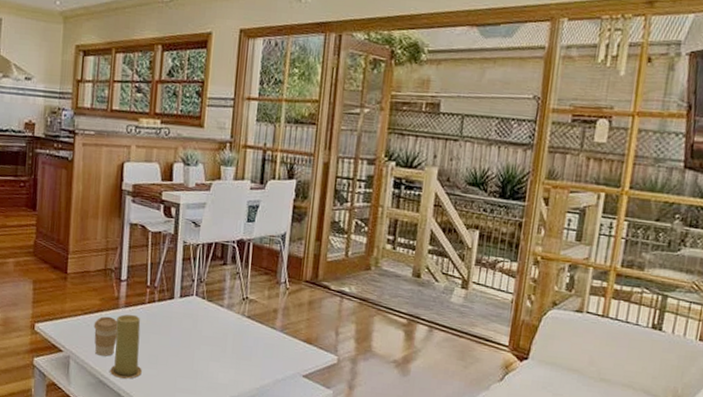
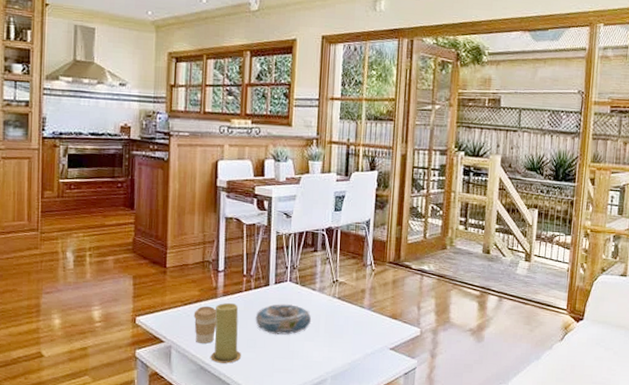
decorative bowl: none [158,319,218,353] -> present [255,304,311,335]

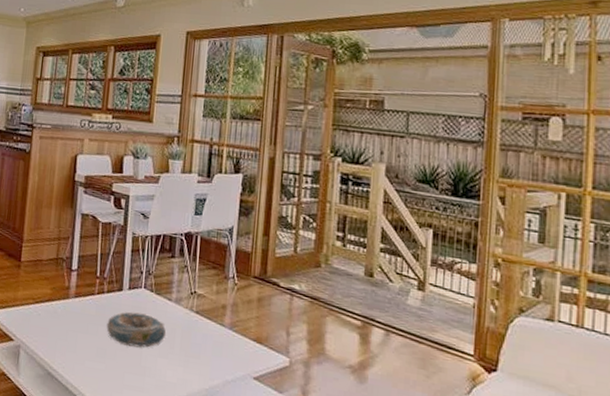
coffee cup: present [193,306,217,344] -> none [44,306,68,348]
candle: present [211,302,241,364] -> none [59,304,90,373]

